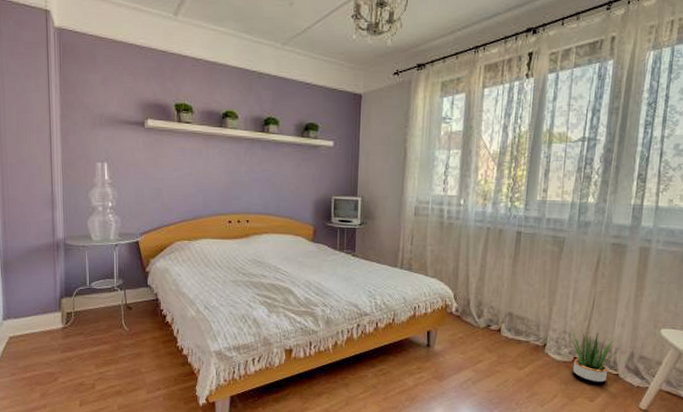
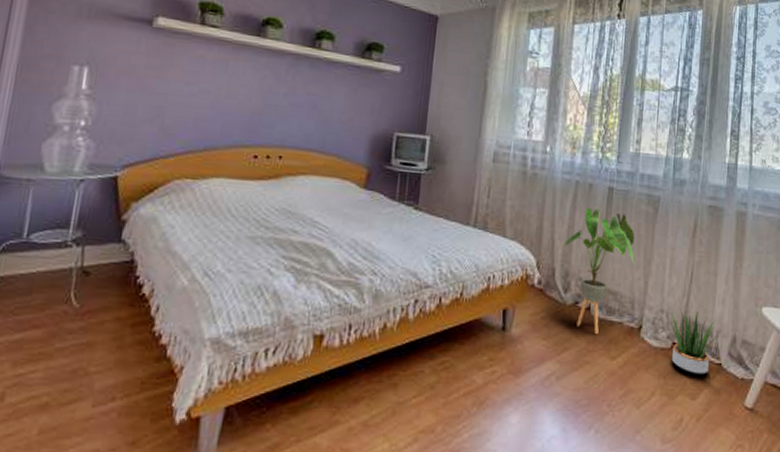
house plant: none [476,250,541,351] -> present [563,208,635,335]

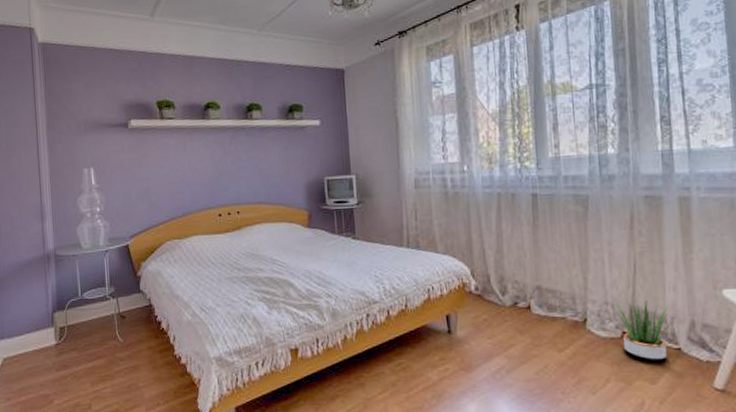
house plant: present [563,208,635,335] -> none [494,216,570,331]

